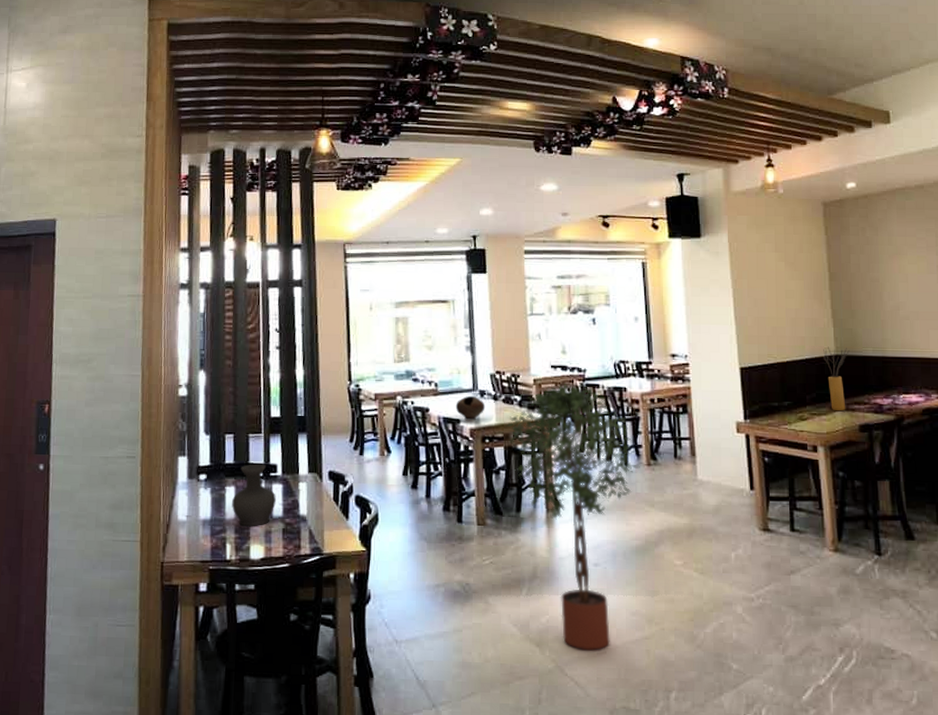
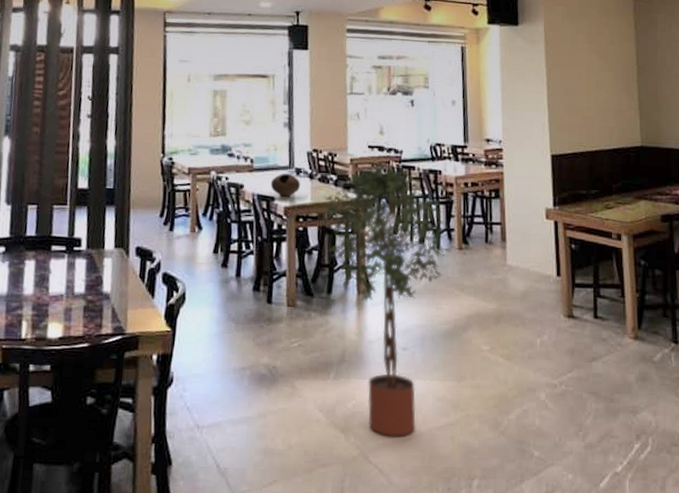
vase: present [232,464,276,527] -> none [31,237,79,304]
vase: present [823,346,849,412] -> none [630,137,654,201]

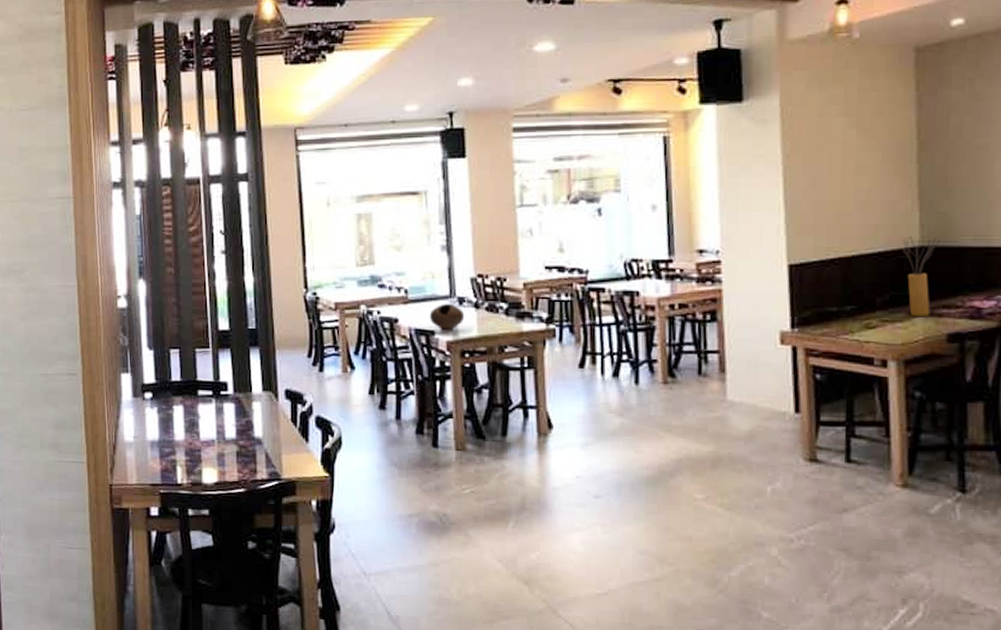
potted tree: present [320,165,452,437] -> none [488,288,654,591]
vase: none [630,137,654,201] -> present [903,235,940,317]

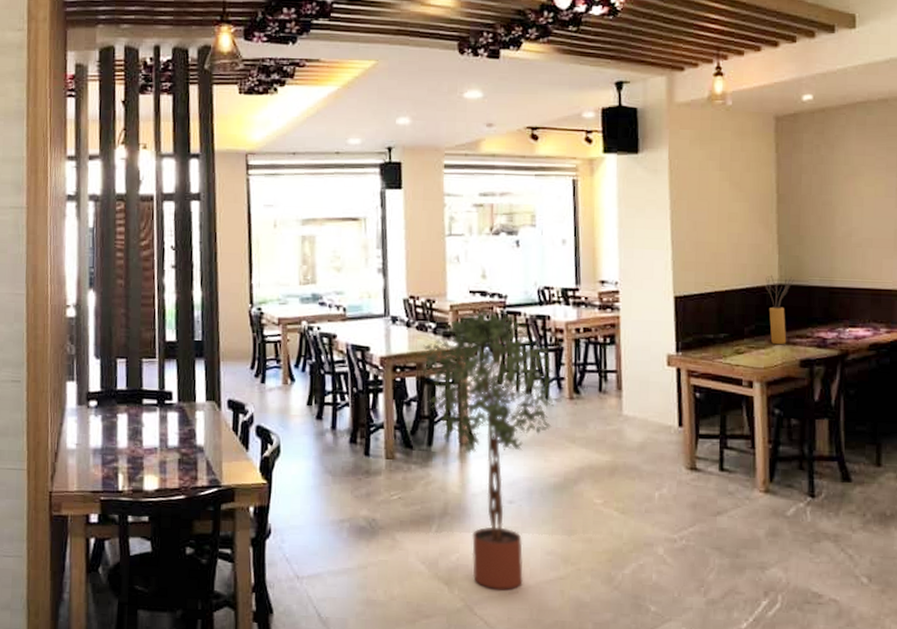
bowl: present [429,303,465,333] -> none [365,321,397,349]
potted tree: none [488,288,654,591] -> present [418,311,562,590]

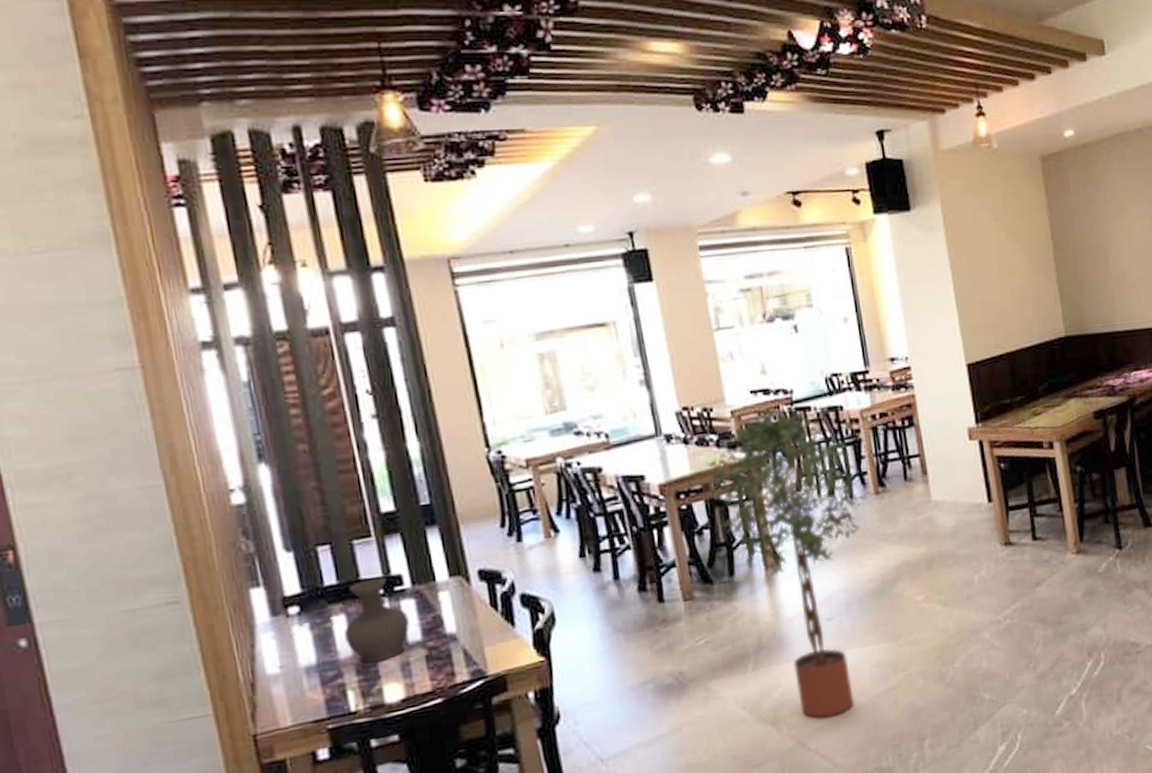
vase: none [124,390,171,457] -> present [344,577,410,665]
vase: present [765,275,794,345] -> none [1052,327,1079,400]

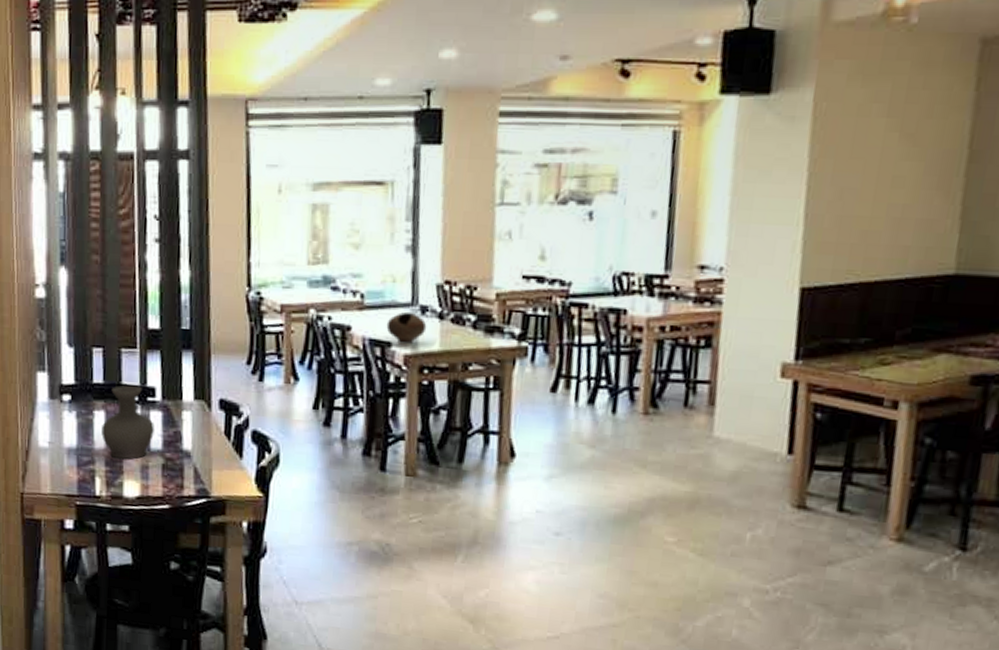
bowl: none [636,442,675,476] -> present [386,311,427,345]
potted tree: present [702,410,868,718] -> none [451,301,633,634]

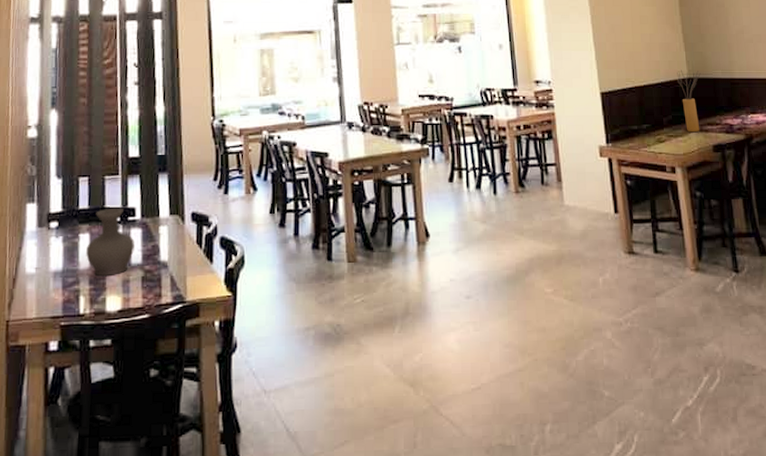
bowl: present [386,311,427,345] -> none [323,128,354,154]
vase: none [932,261,978,356] -> present [677,70,701,133]

